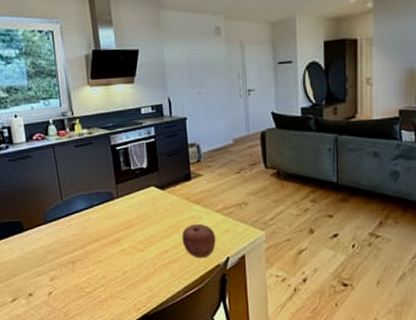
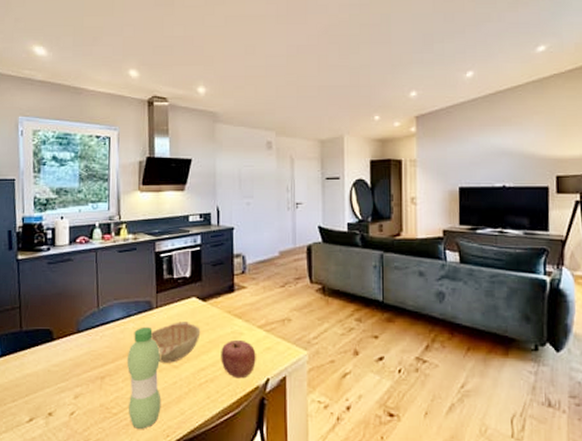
water bottle: none [94,215,131,304] -> present [126,326,162,429]
decorative bowl: none [115,209,162,247] -> present [151,321,201,363]

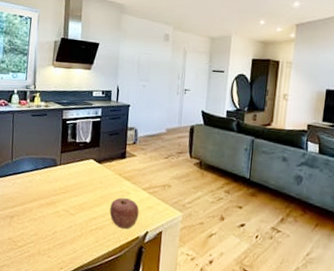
water bottle: present [126,326,162,429] -> none [31,179,60,261]
decorative bowl: present [151,321,201,363] -> none [54,178,95,211]

